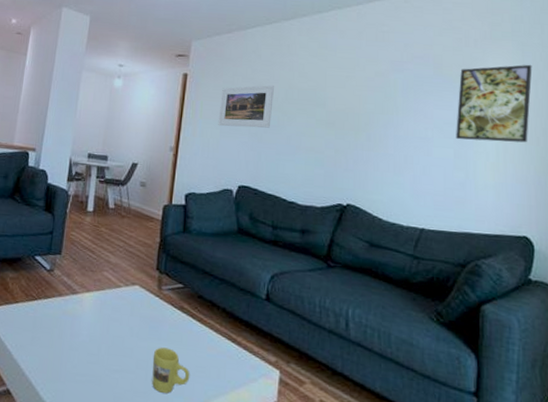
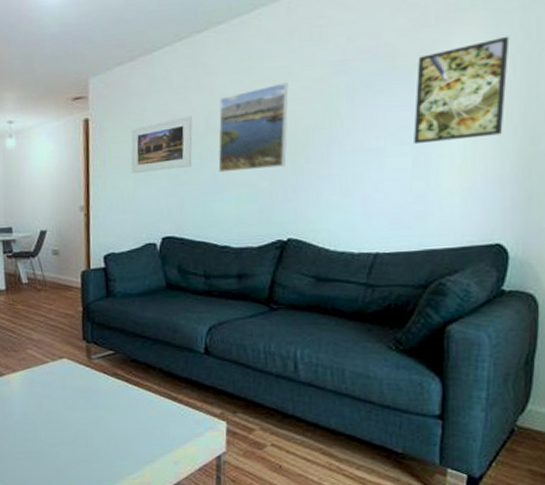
mug: present [152,347,190,393] -> none [91,415,133,458]
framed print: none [292,71,355,140] -> present [218,82,289,173]

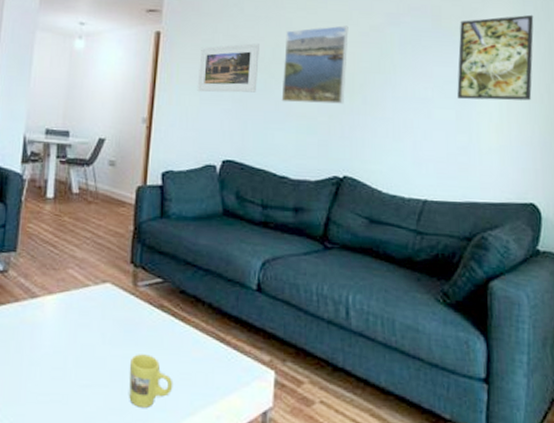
mug: none [91,415,133,458] -> present [129,354,173,408]

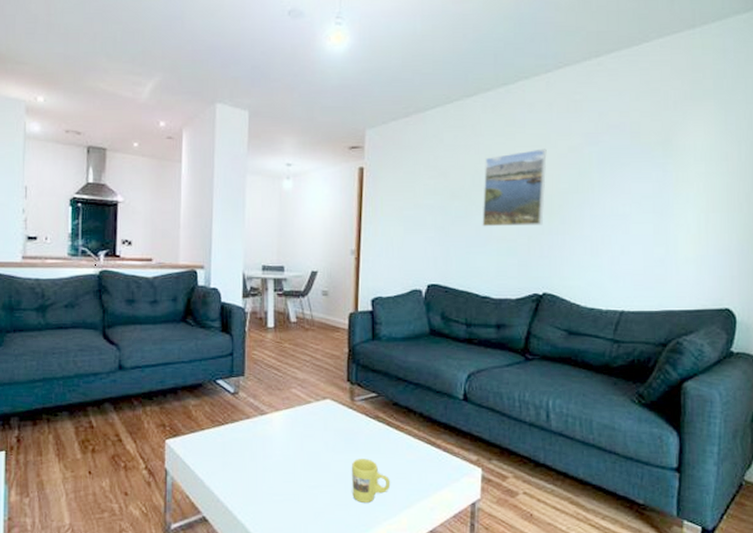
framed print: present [197,42,259,93] -> none [401,171,460,221]
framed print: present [457,14,534,101] -> none [655,124,736,214]

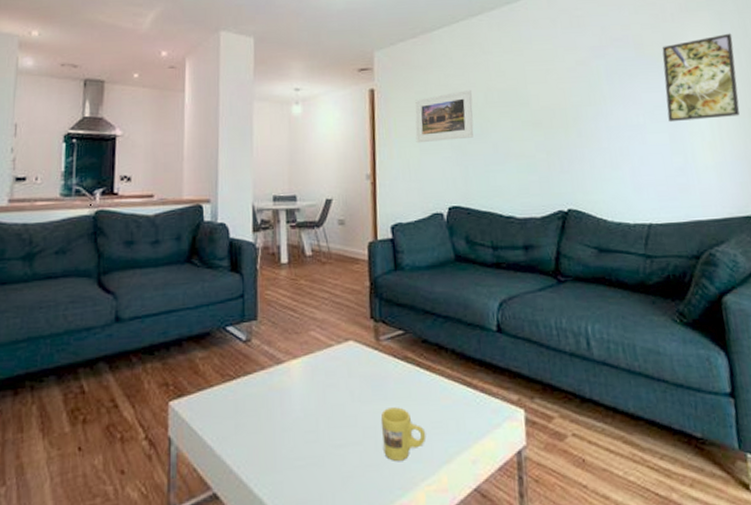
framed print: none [401,171,460,221] -> present [415,89,474,142]
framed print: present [482,148,547,227] -> none [495,63,560,144]
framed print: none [655,124,736,214] -> present [662,33,740,123]

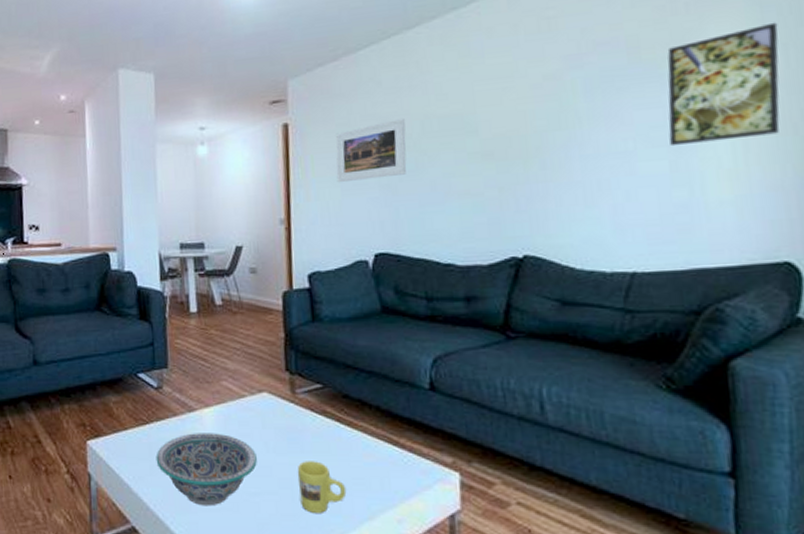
decorative bowl: none [241,384,343,464] -> present [156,433,257,506]

